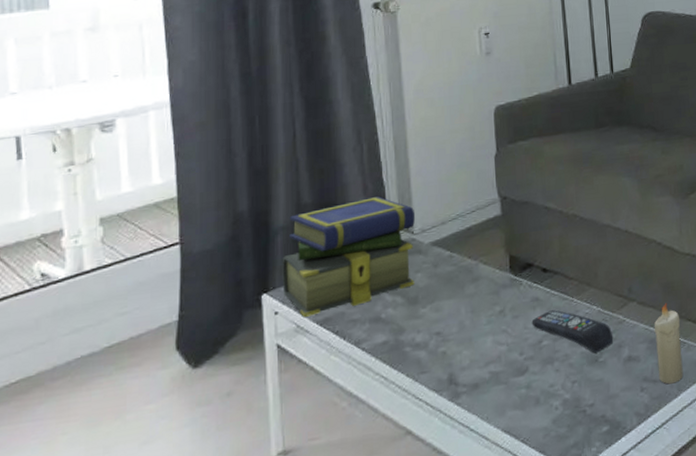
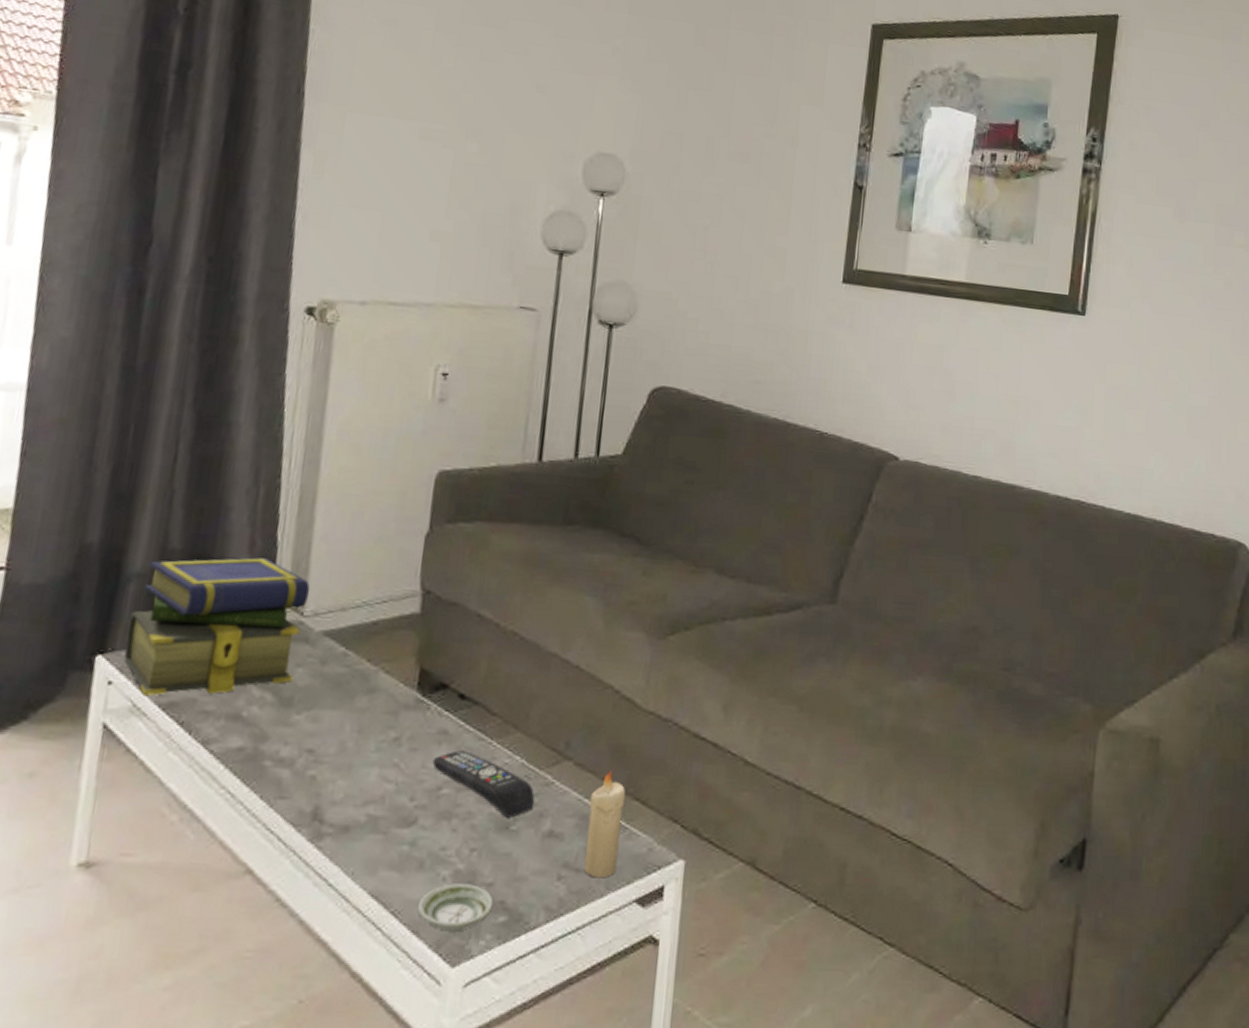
saucer: none [541,407,597,447] -> present [418,883,494,932]

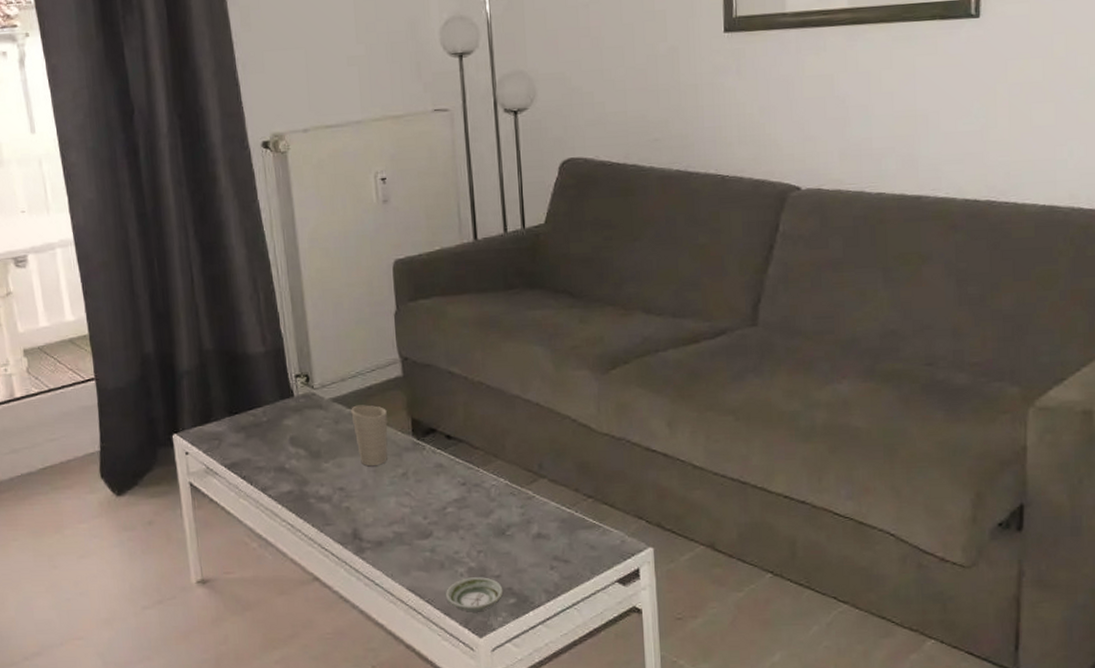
stack of books: present [124,557,310,695] -> none [188,348,316,460]
cup: none [343,643,391,725] -> present [351,405,388,467]
remote control: present [432,750,534,818] -> none [435,478,521,526]
candle: present [583,771,626,878] -> none [566,483,598,566]

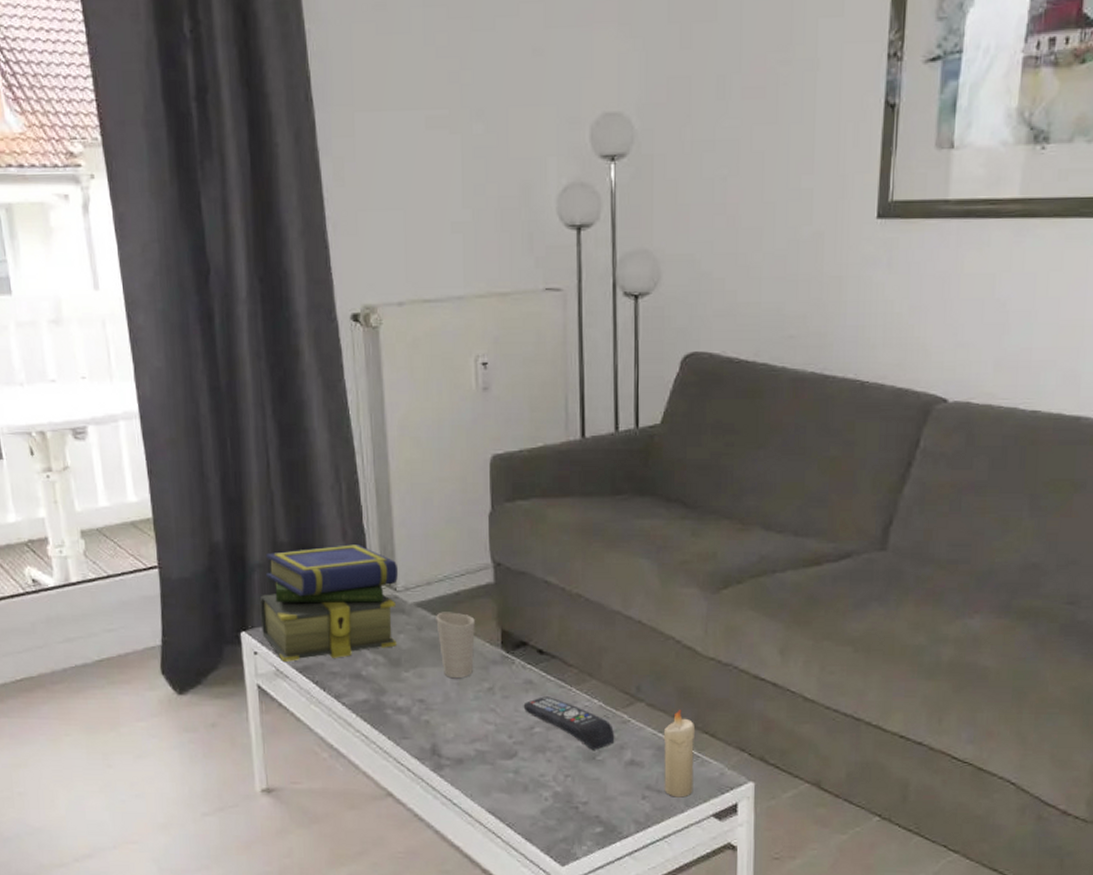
stack of books: none [188,348,316,460] -> present [259,544,398,662]
remote control: none [435,478,521,526] -> present [523,696,614,750]
saucer: present [446,577,504,612] -> none [528,802,590,839]
candle: none [566,483,598,566] -> present [663,710,696,798]

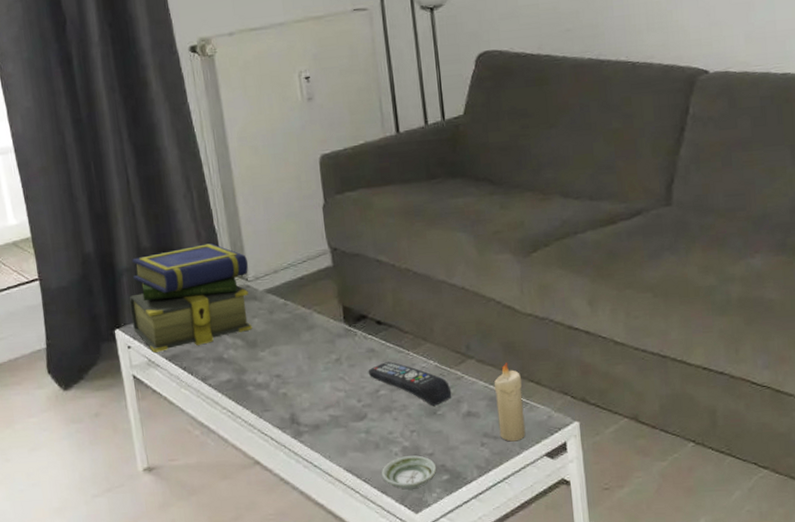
cup: present [436,612,475,679] -> none [284,294,321,354]
saucer: none [528,802,590,839] -> present [382,455,437,490]

